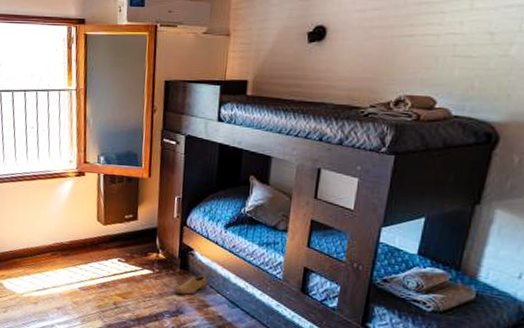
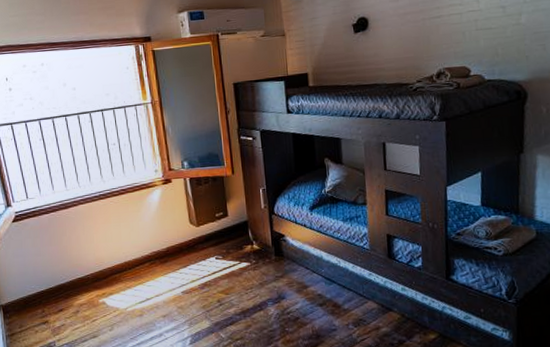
shoe: present [173,275,208,295] -> none [272,258,304,280]

